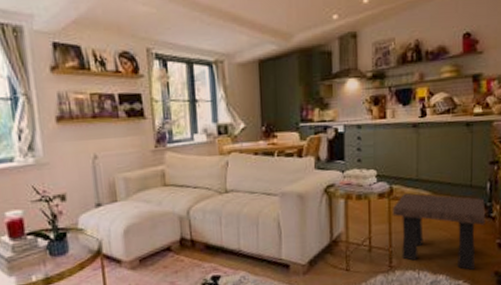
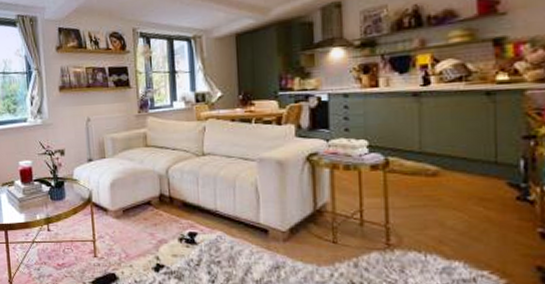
side table: present [392,193,486,270] -> none [388,166,520,260]

